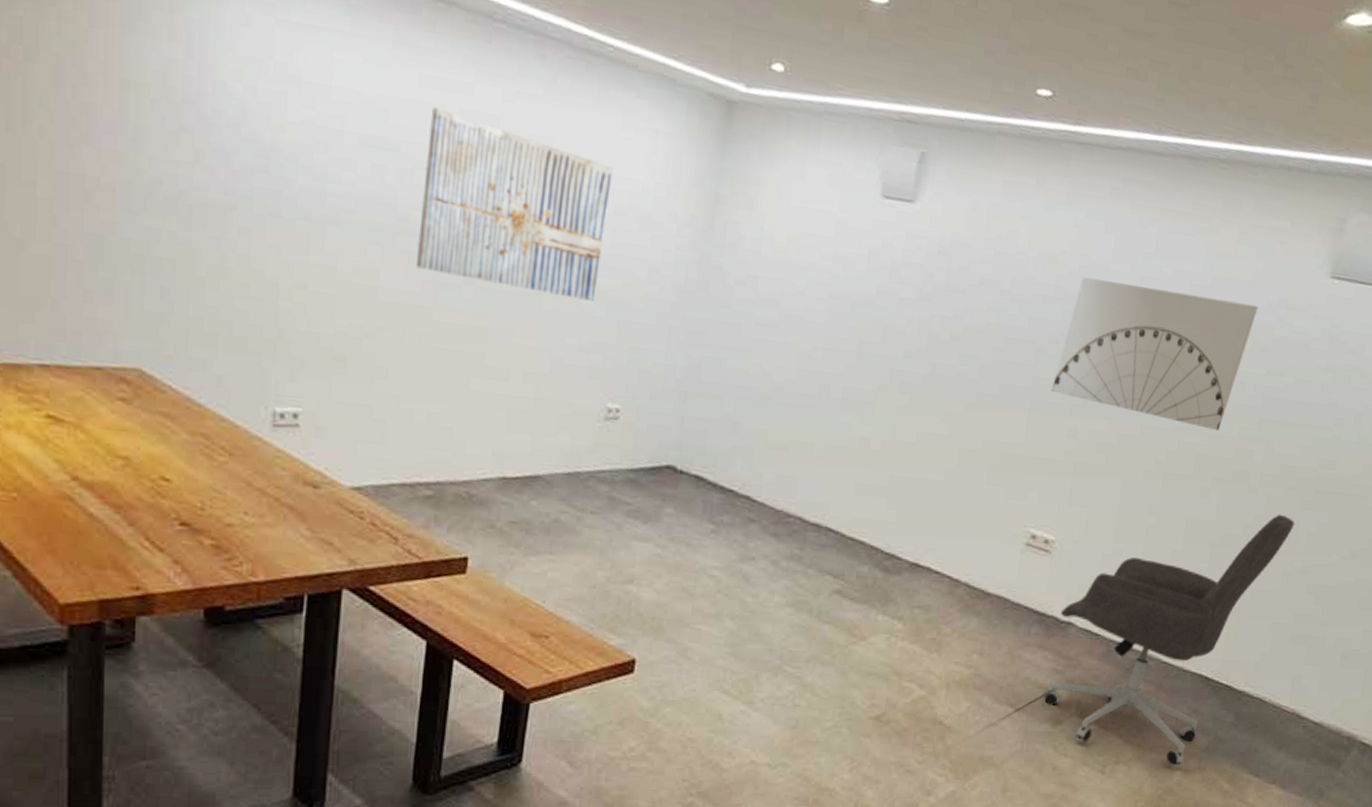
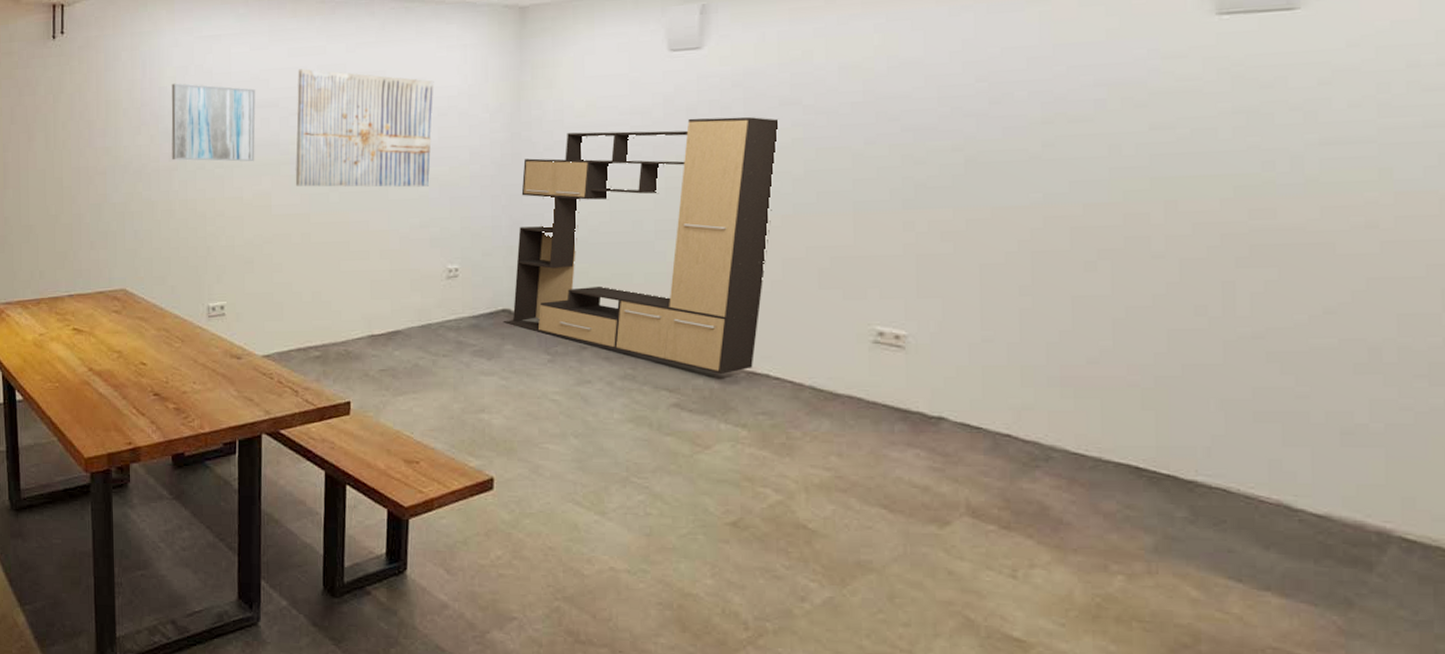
wall art: none [229,79,367,222] -> present [171,83,256,162]
media console: none [665,268,977,564] -> present [503,117,779,375]
office chair: present [1044,514,1295,765] -> none [923,277,1229,569]
wall art: present [1051,277,1259,430] -> none [876,62,1121,199]

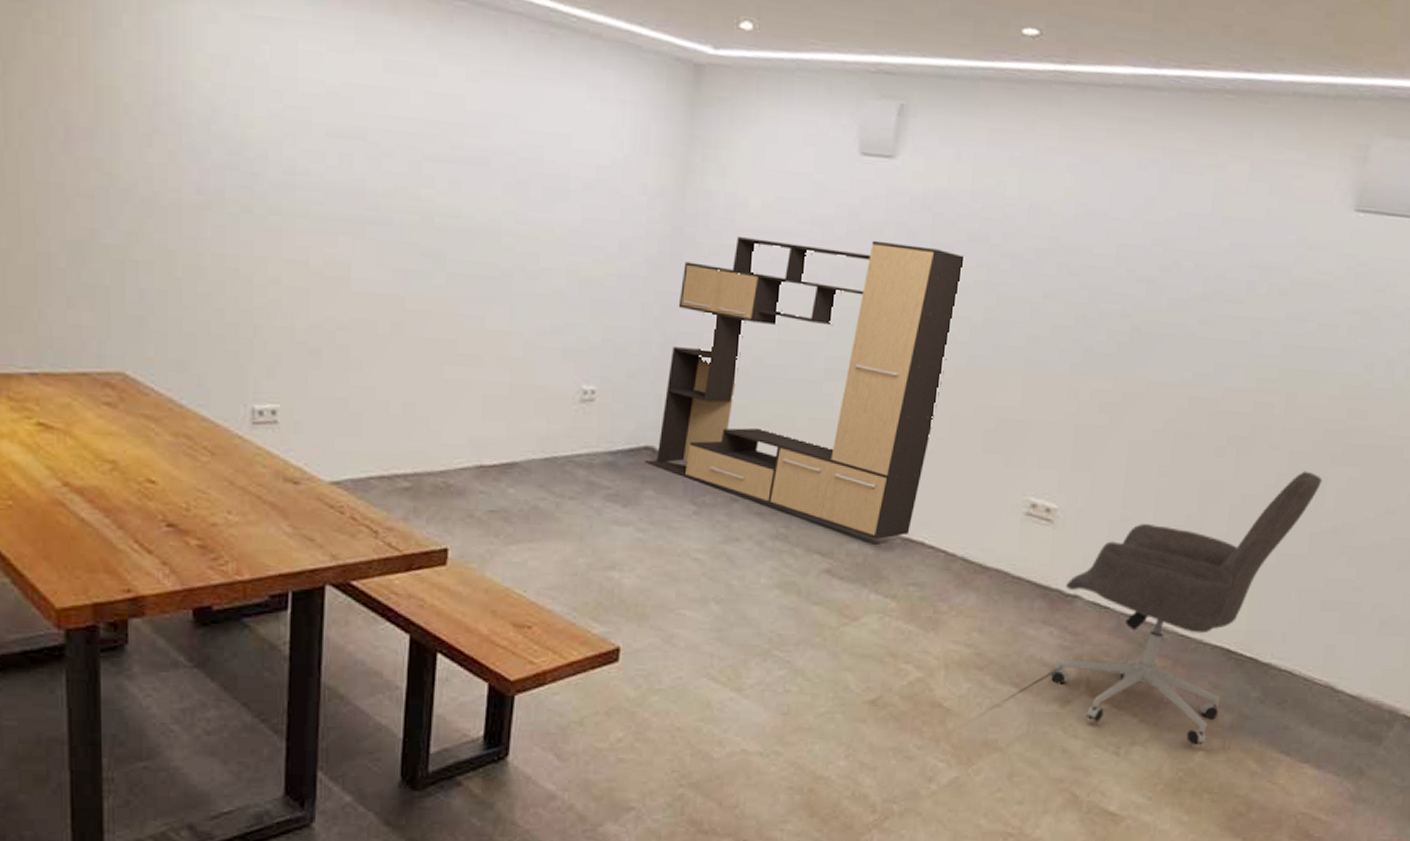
wall art: present [171,83,256,162] -> none [202,78,333,214]
wall art: present [295,69,434,187] -> none [386,92,581,281]
office chair: none [923,277,1229,569] -> present [1050,470,1323,745]

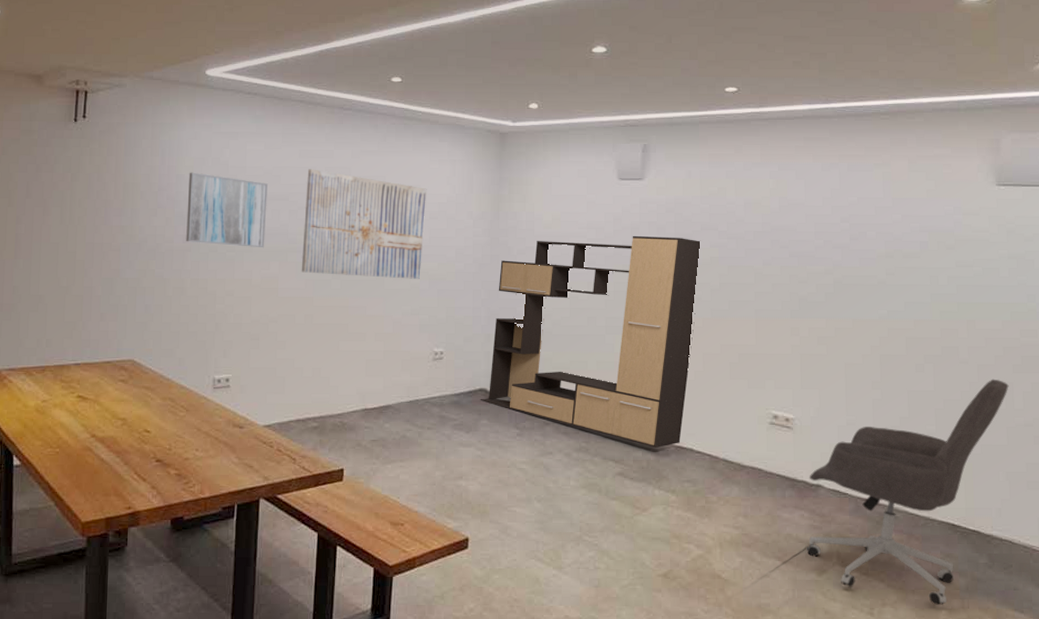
wall art: none [202,78,333,214] -> present [186,172,268,248]
wall art: none [386,92,581,281] -> present [301,169,427,279]

